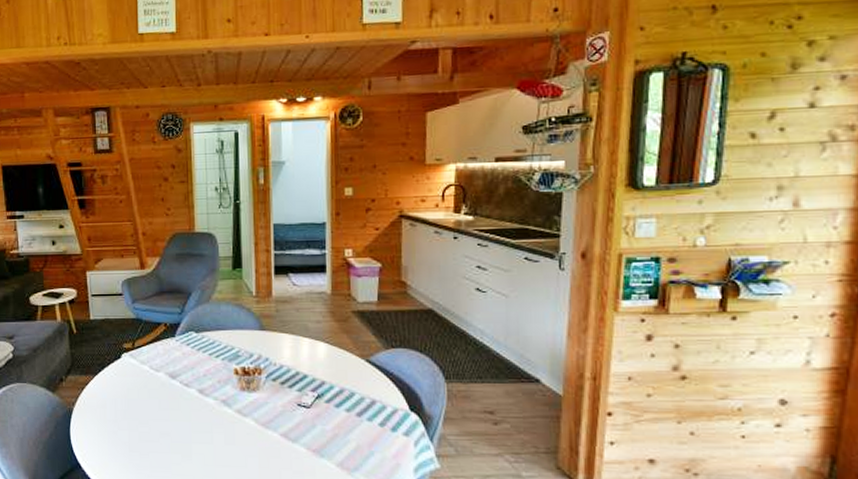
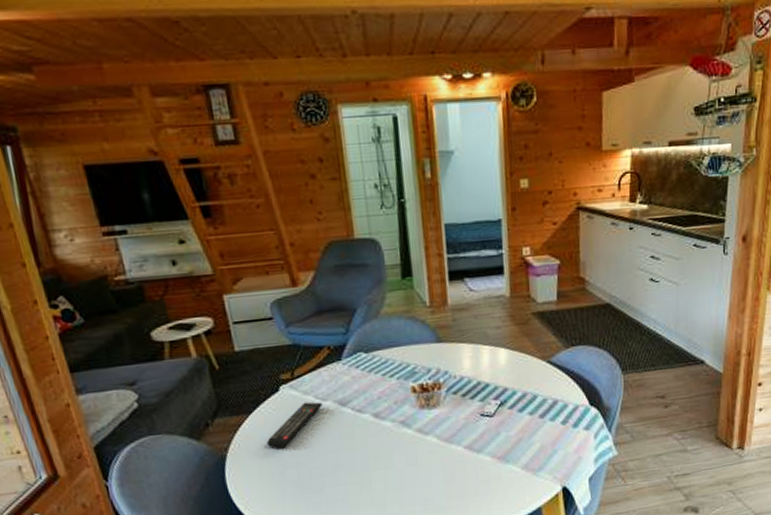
remote control: none [107,371,155,410] -> present [267,402,322,450]

